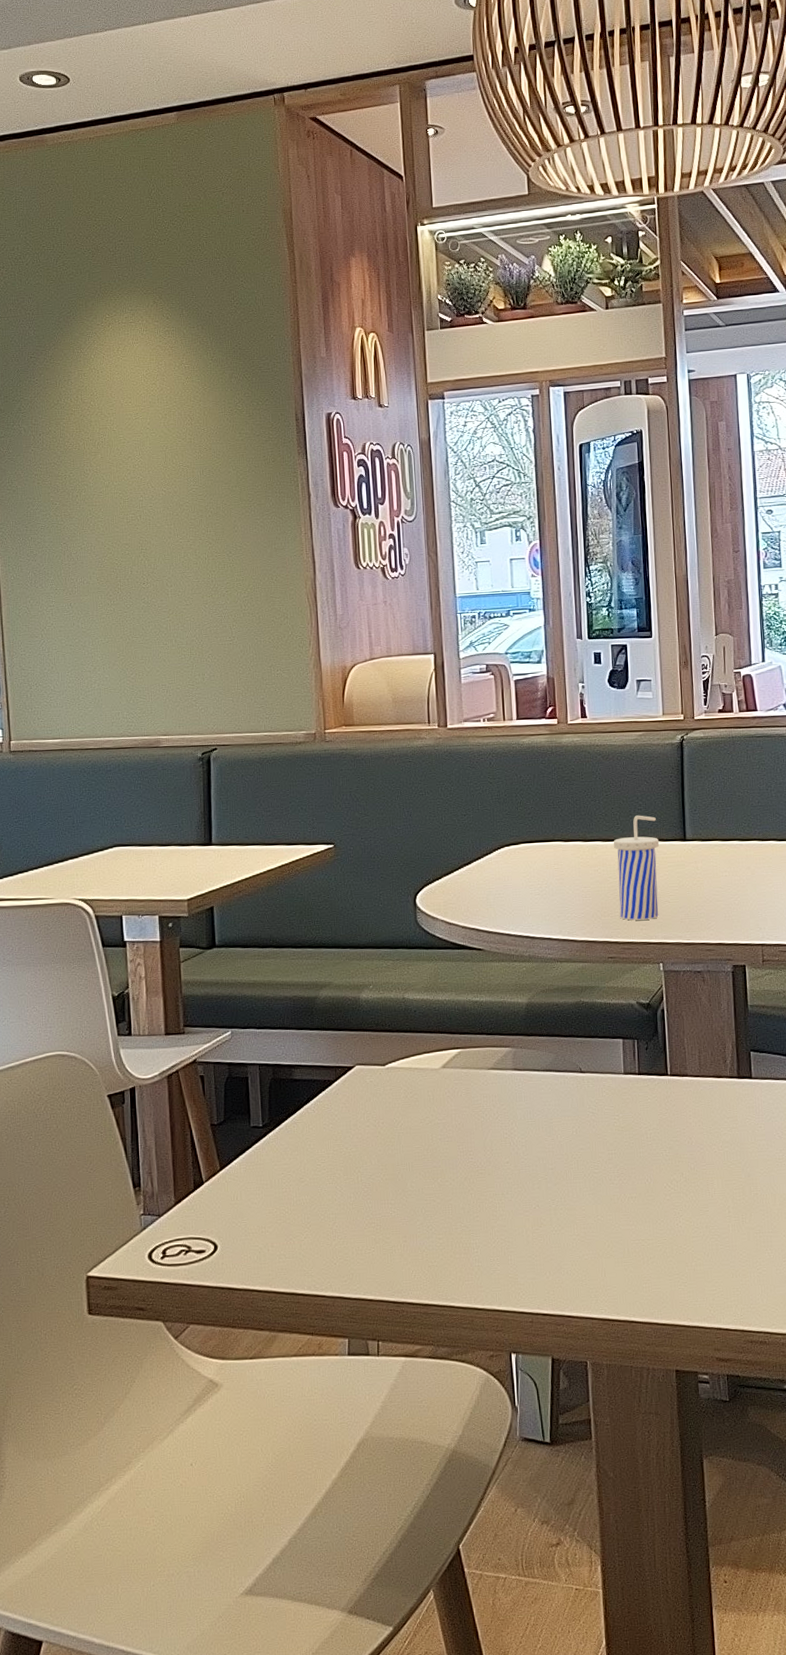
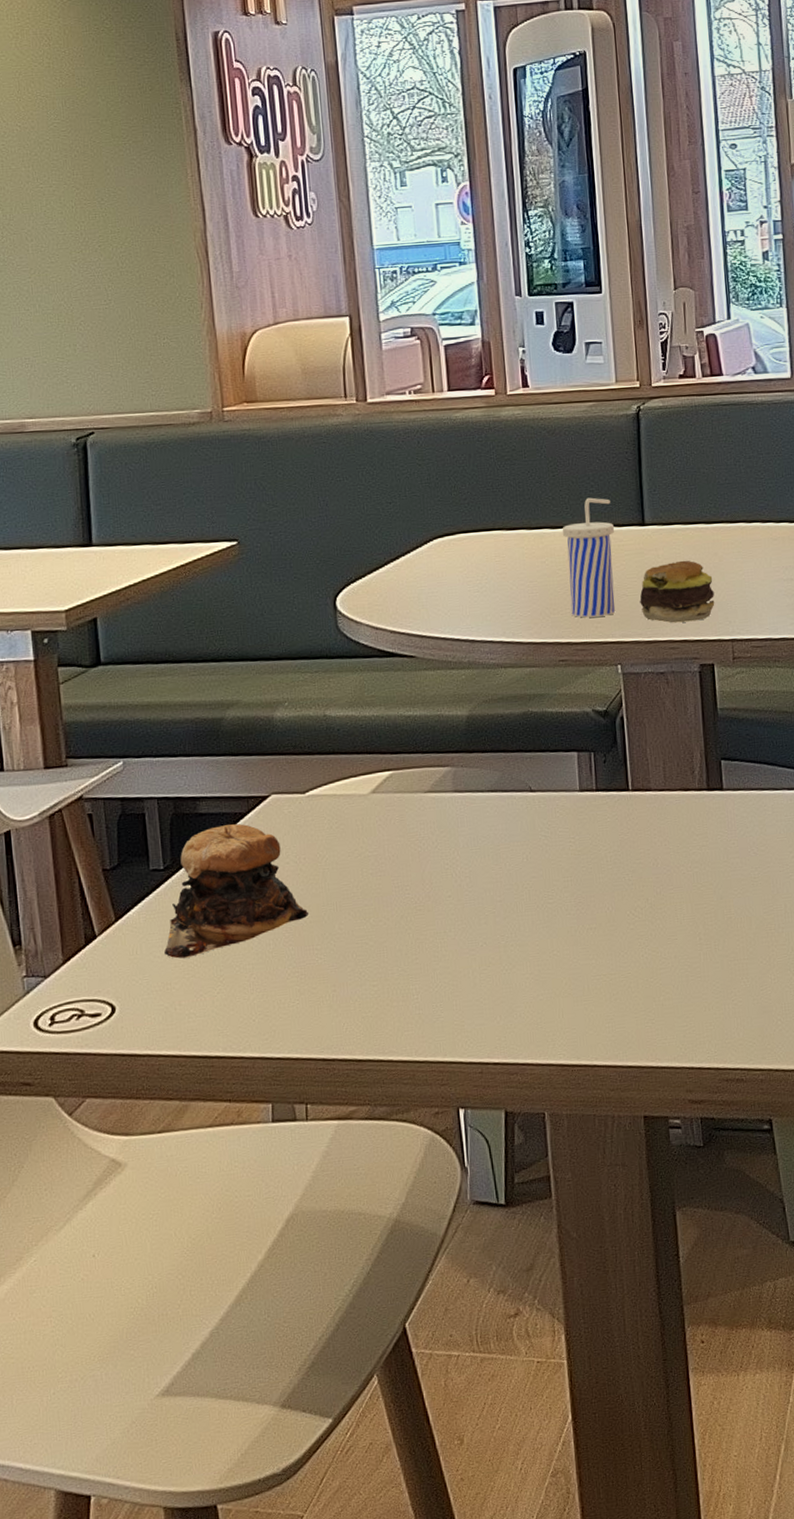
burger: none [261,1090,386,1206] -> present [164,824,309,959]
burger: none [680,872,747,928] -> present [640,560,715,623]

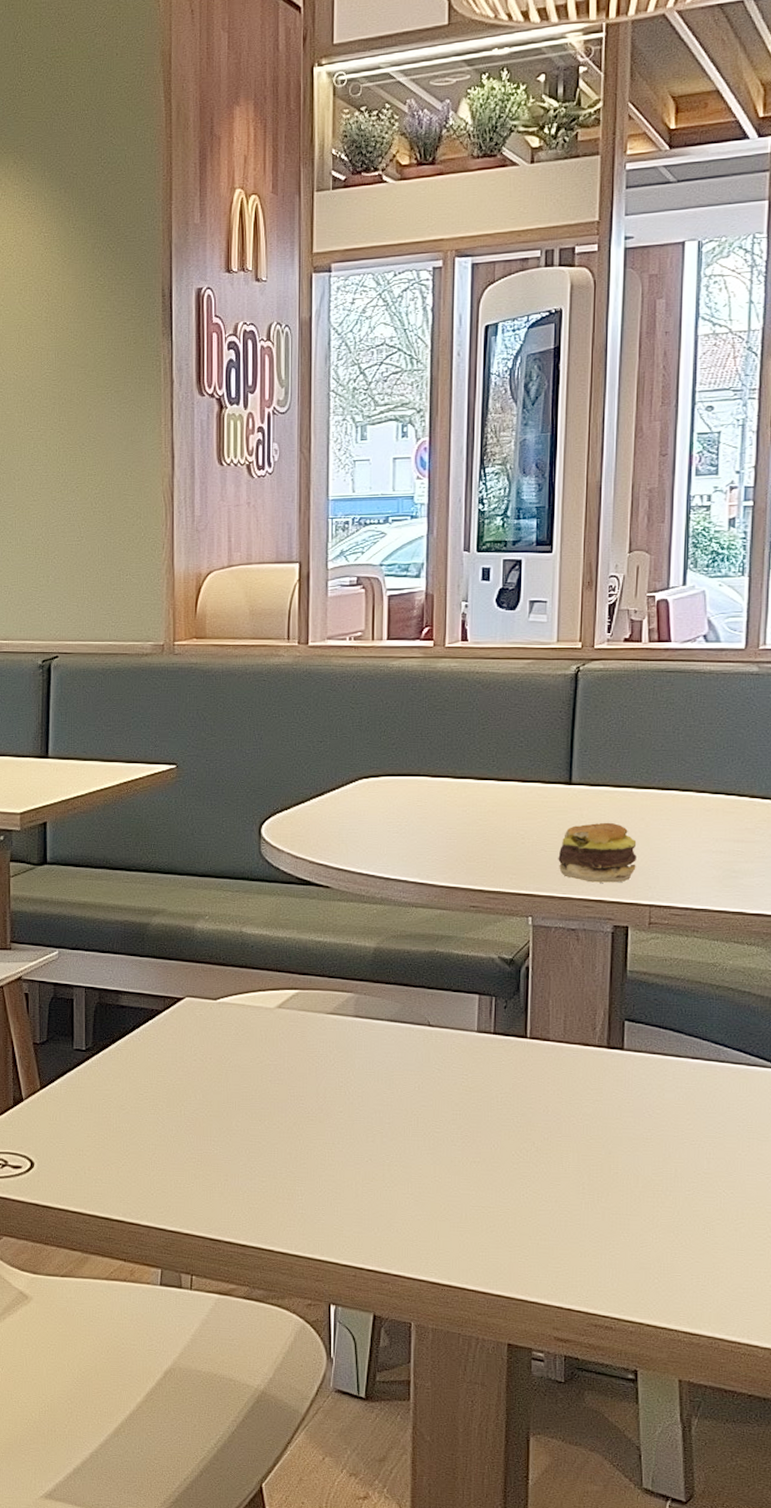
burger: present [164,824,309,959] -> none [80,1019,210,1130]
beverage cup: present [562,497,616,618] -> none [486,753,539,868]

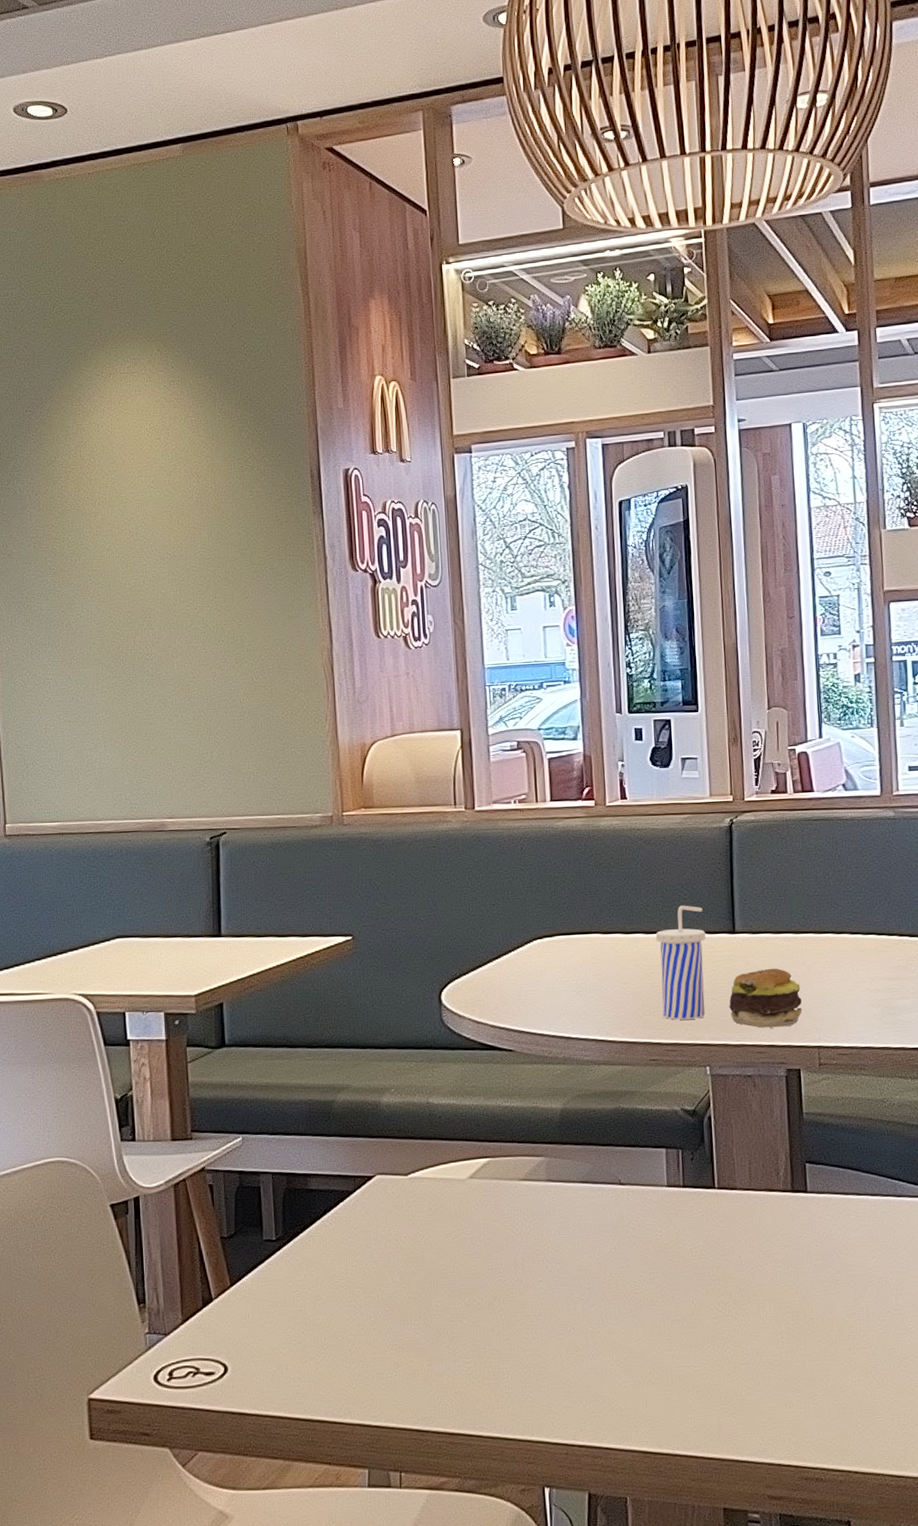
beverage cup: none [486,753,539,868] -> present [655,905,706,1020]

